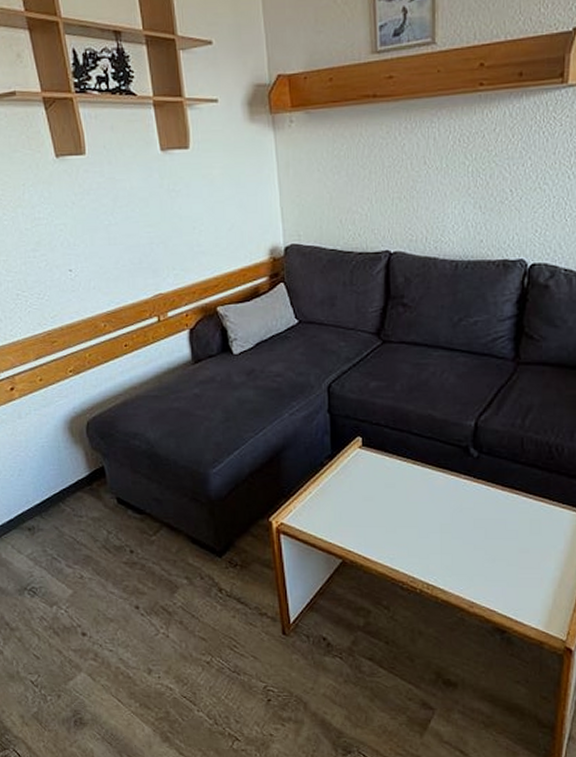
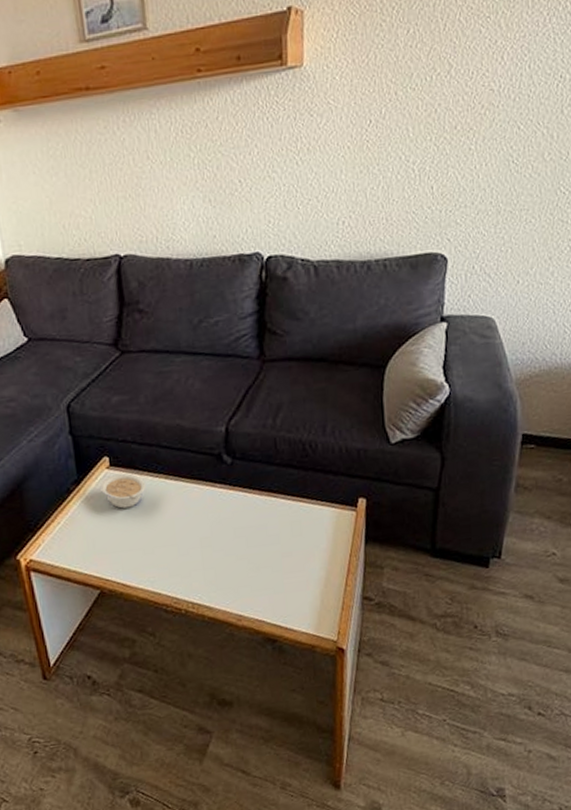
legume: none [352,454,394,487] -> present [100,473,146,509]

